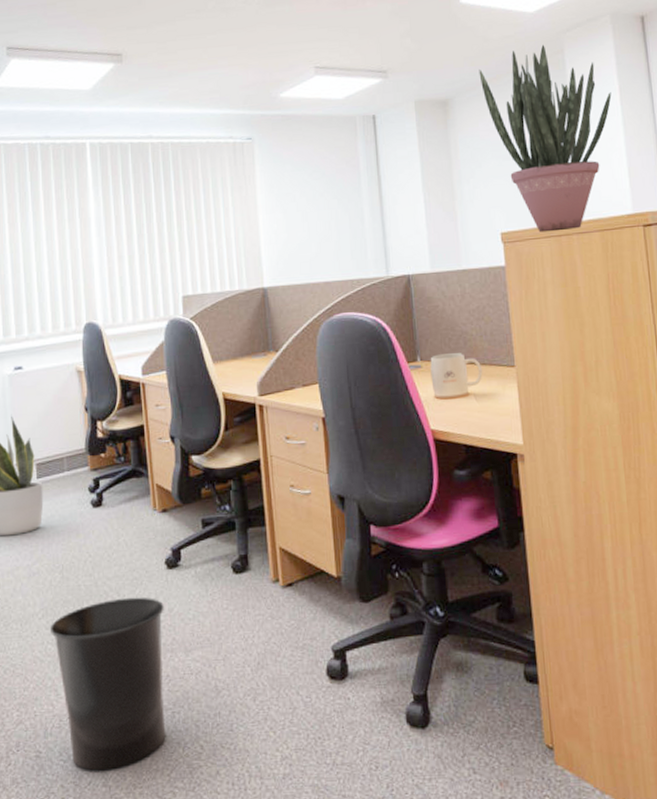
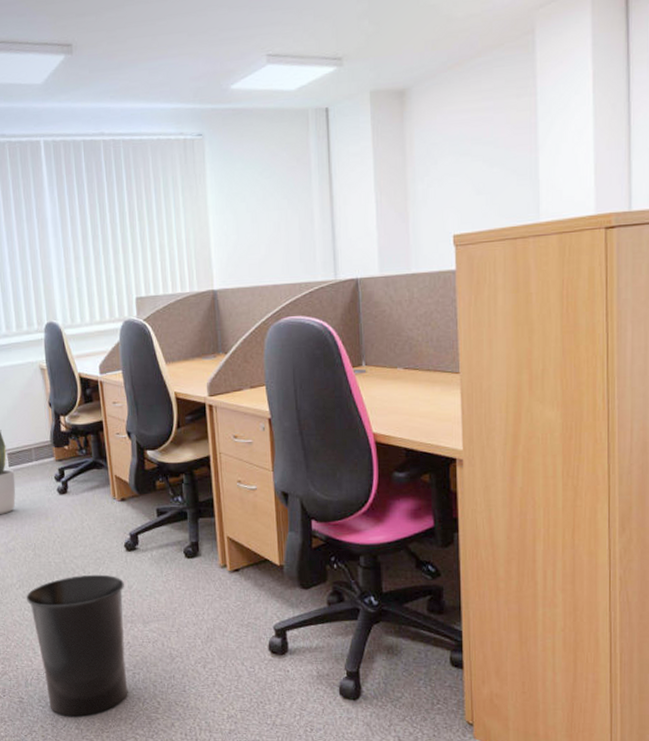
mug: present [430,353,483,400] -> none [375,358,427,404]
potted plant: present [479,44,612,232] -> none [440,23,584,235]

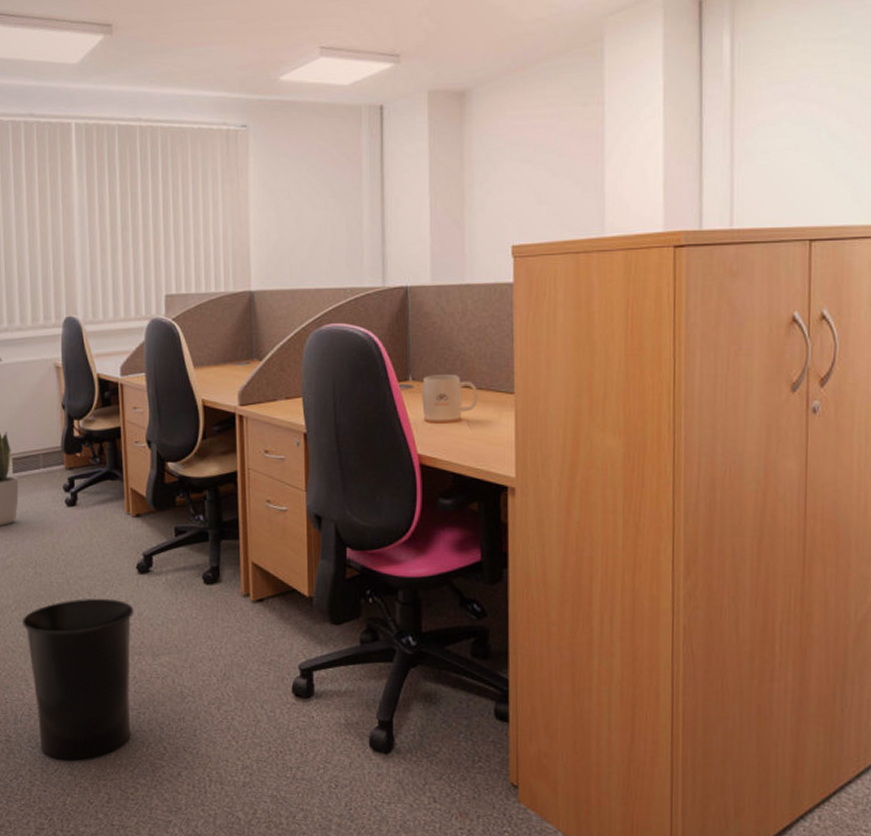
mug: none [375,358,427,404] -> present [422,375,479,424]

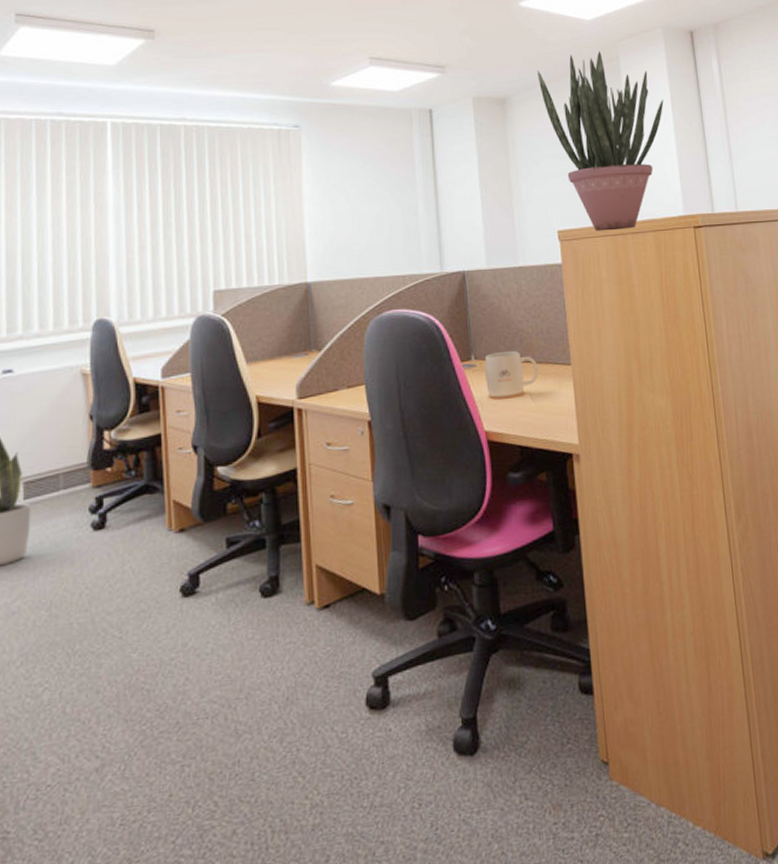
waste bin: present [22,598,134,761] -> none [29,632,176,848]
potted plant: none [503,30,654,248] -> present [537,51,664,231]

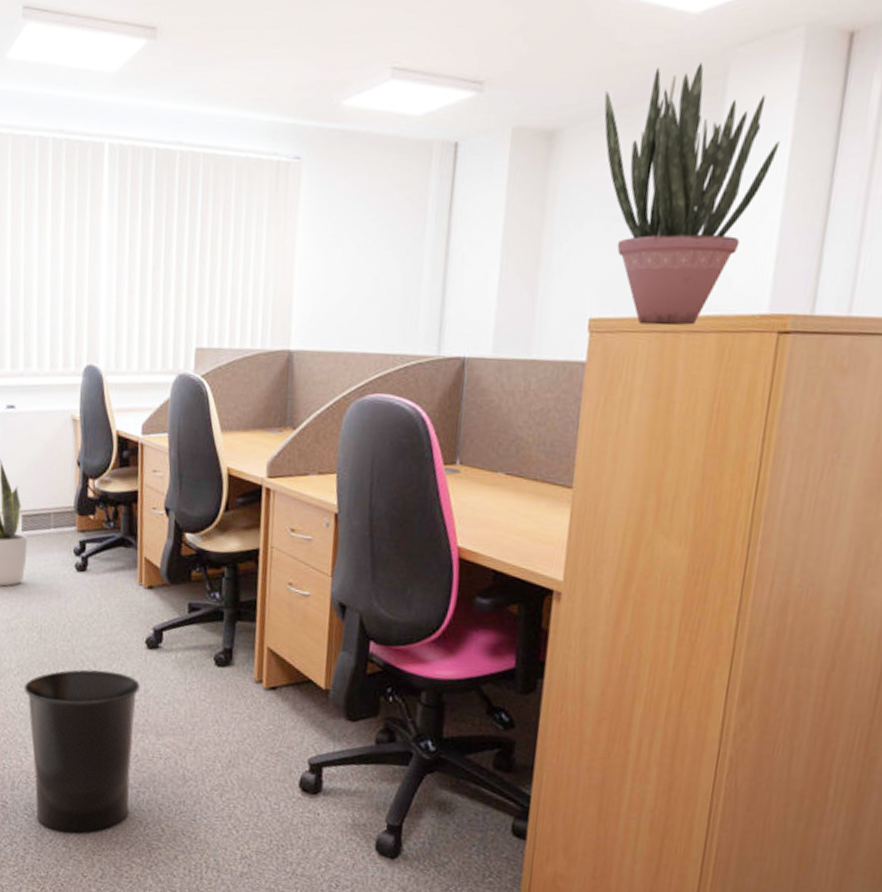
waste bin: none [29,632,176,848] -> present [23,669,140,833]
mug: present [484,351,539,400] -> none [468,459,533,516]

